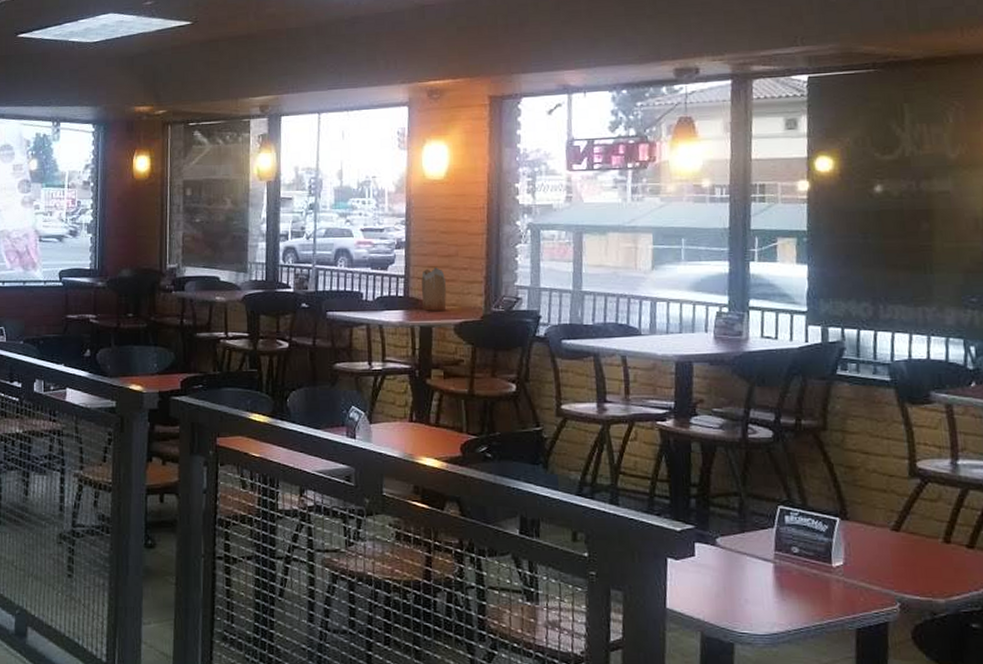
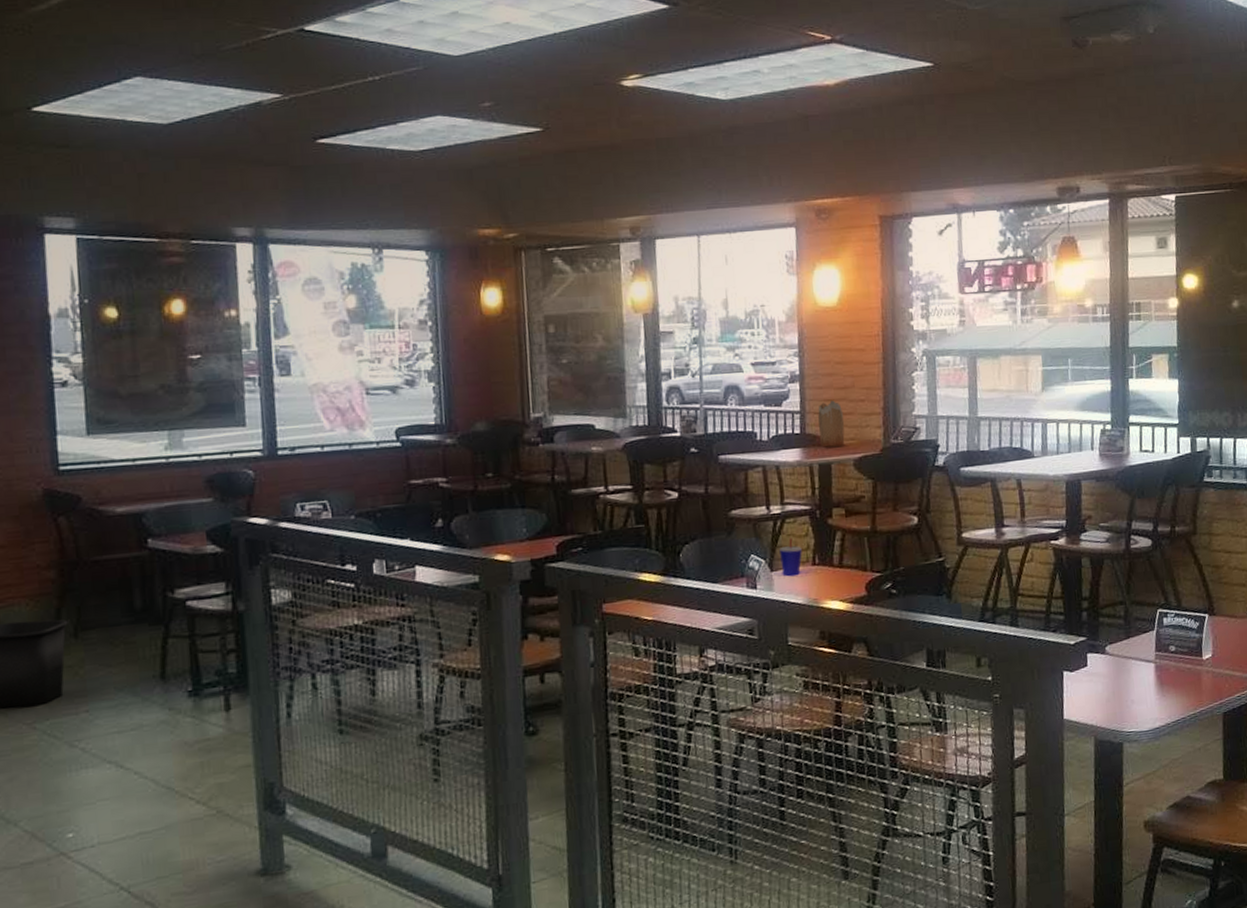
beverage cup: none [379,394,400,430] -> present [779,538,802,577]

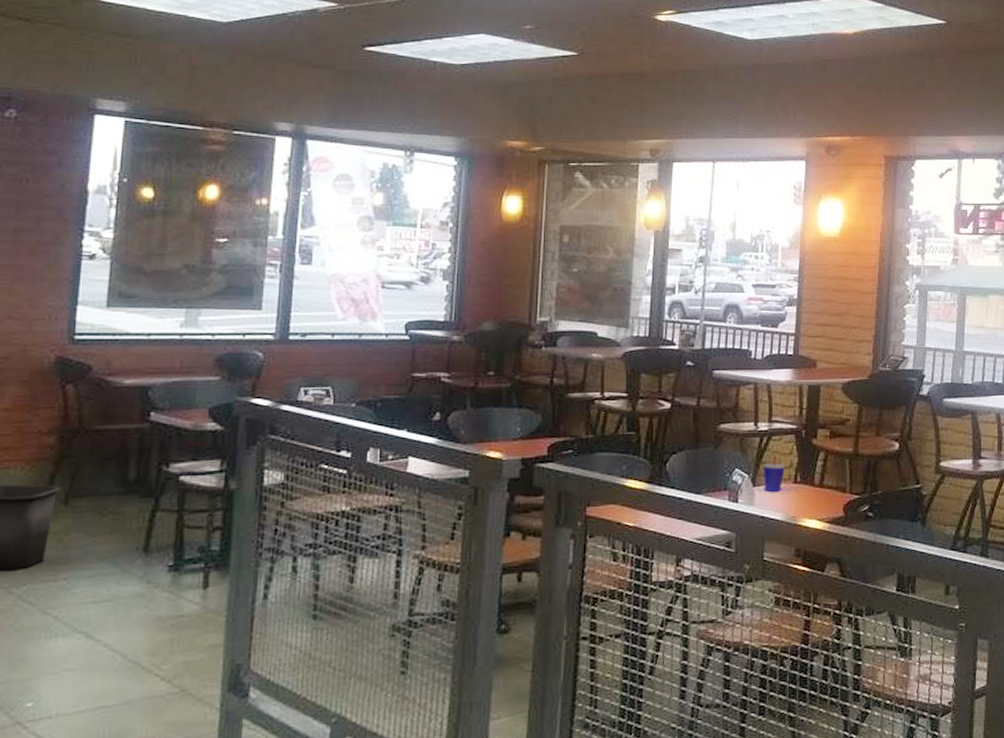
paper bag: present [818,400,845,448] -> none [811,326,837,371]

